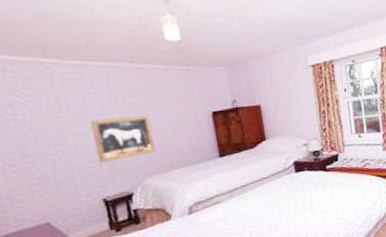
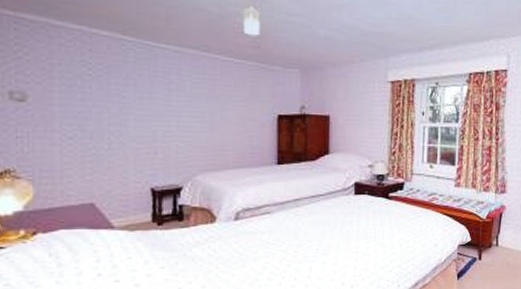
wall art: present [90,114,157,163] -> none [154,105,215,150]

